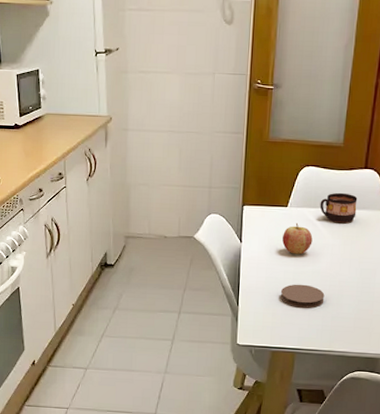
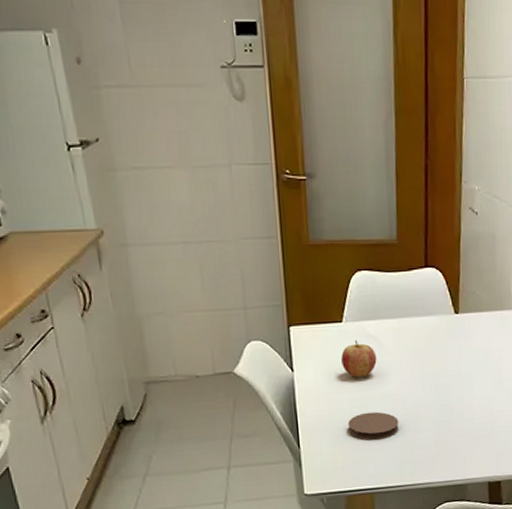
cup: present [320,192,358,223] -> none [379,298,423,334]

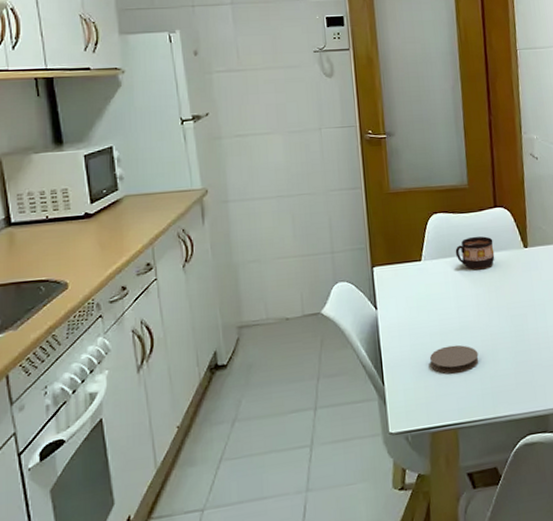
fruit: present [341,339,377,378] -> none [421,276,455,313]
cup: none [379,298,423,334] -> present [455,236,495,270]

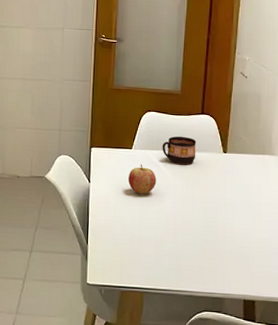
fruit: none [421,276,455,313] -> present [128,164,157,195]
coaster: present [429,345,479,374] -> none [127,223,170,247]

